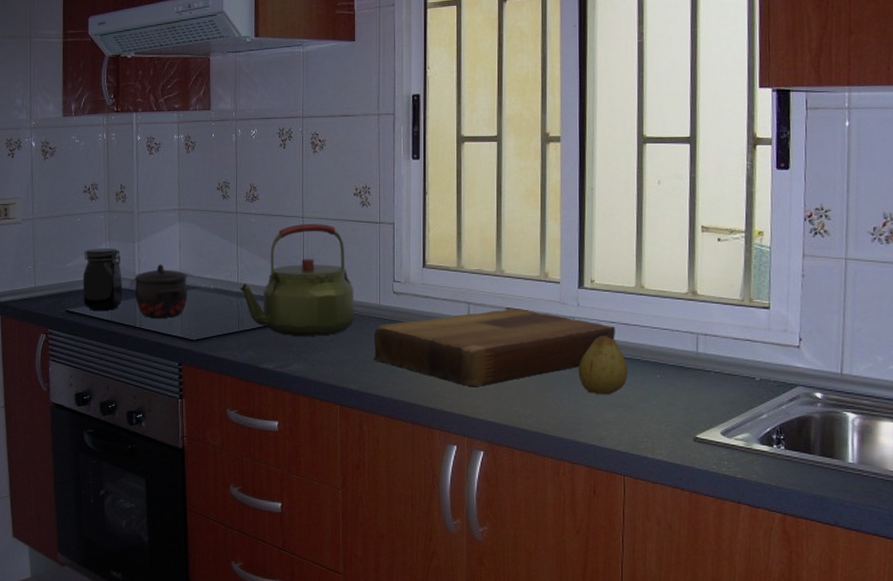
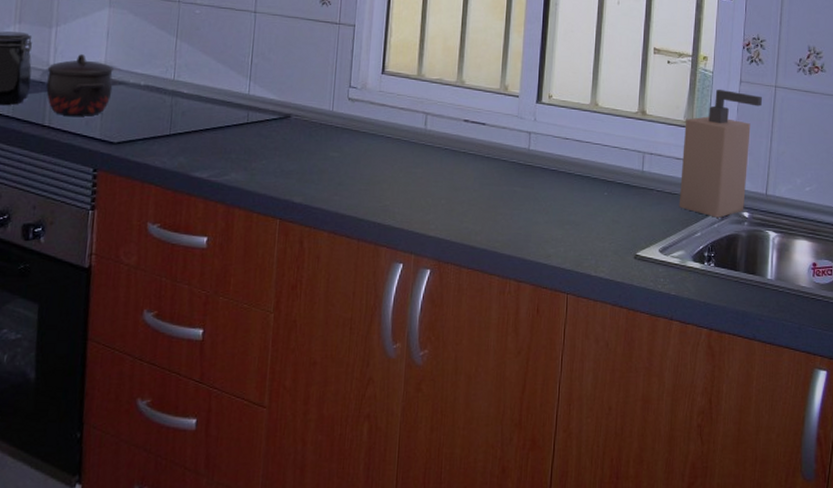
kettle: present [240,223,355,336] -> none [175,19,306,143]
cutting board: present [373,307,615,387] -> none [321,120,568,202]
fruit: present [578,327,628,395] -> none [530,143,578,212]
soap dispenser: none [740,266,831,399] -> present [678,90,763,218]

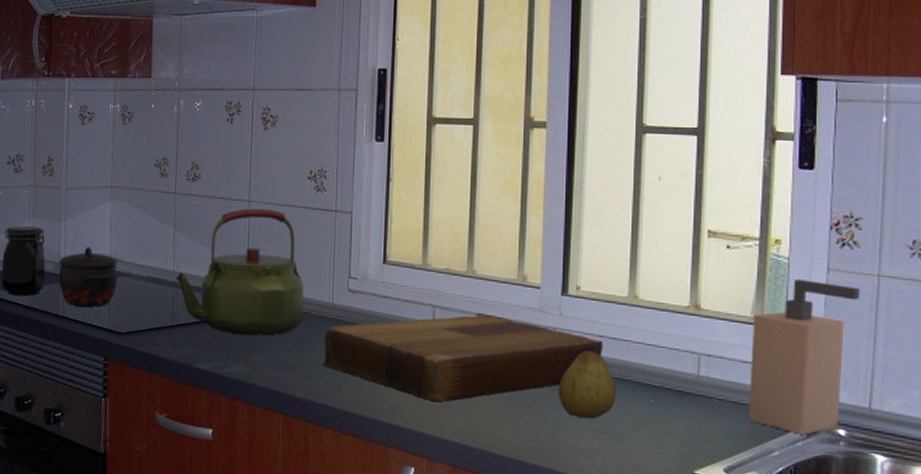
kettle: none [175,19,306,143] -> present [175,208,304,336]
cutting board: none [321,120,568,202] -> present [323,313,603,403]
fruit: none [530,143,578,212] -> present [558,341,616,419]

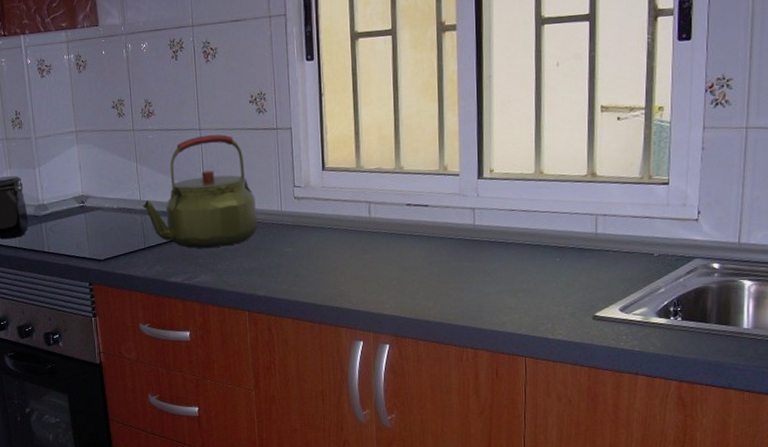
cooking pot: present [59,247,118,307] -> none [38,188,93,242]
cutting board: present [323,313,603,403] -> none [276,203,515,285]
fruit: present [558,341,616,419] -> none [479,215,528,282]
soap dispenser: present [748,280,861,435] -> none [638,139,732,272]

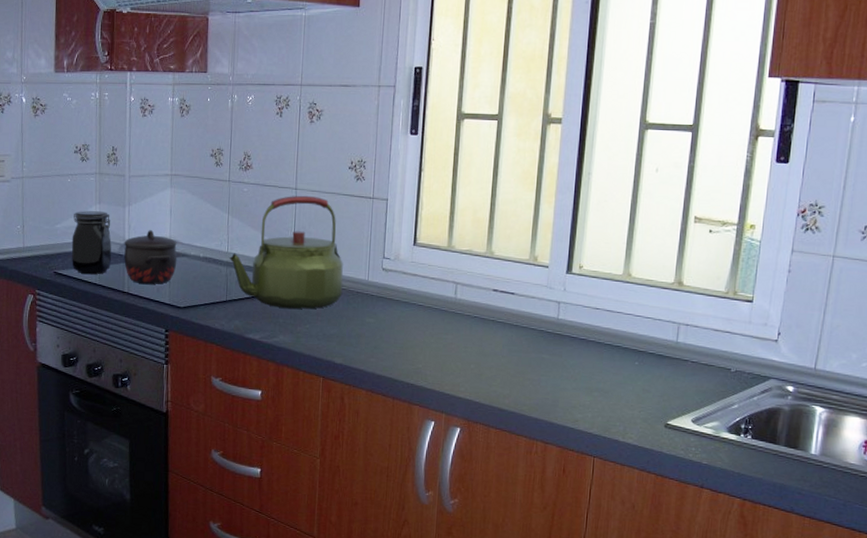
cooking pot: none [38,188,93,242] -> present [124,230,177,284]

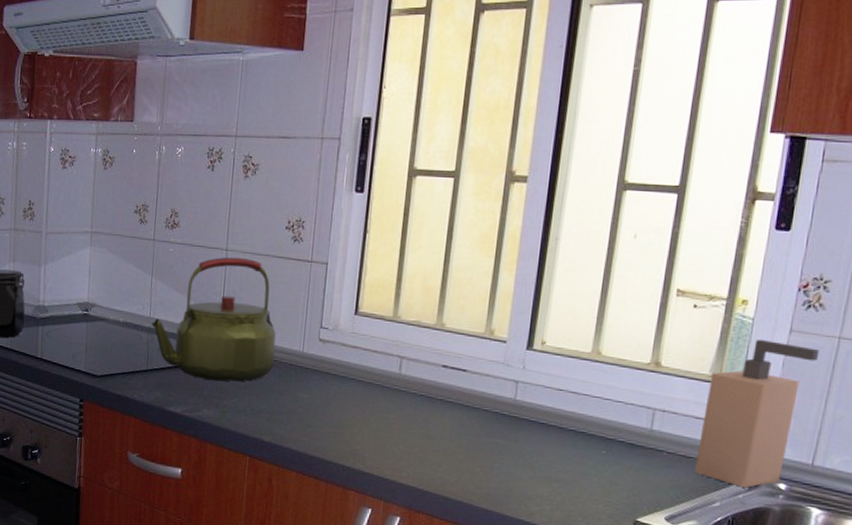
cooking pot: present [124,230,177,284] -> none [38,291,95,350]
soap dispenser: none [715,260,818,391] -> present [694,340,820,488]

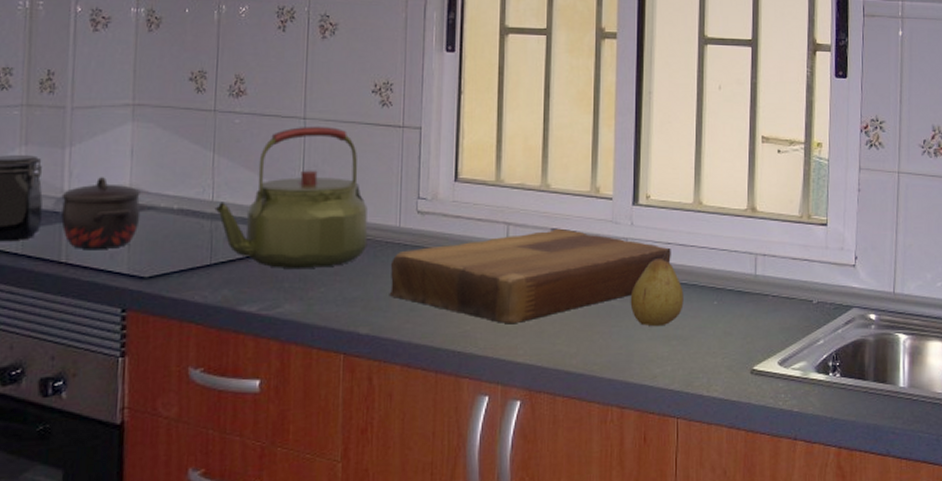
cooking pot: none [38,291,95,350] -> present [61,177,141,249]
cutting board: none [290,365,562,449] -> present [389,228,671,324]
fruit: none [514,395,571,468] -> present [630,249,684,327]
soap dispenser: present [694,340,820,488] -> none [797,179,885,322]

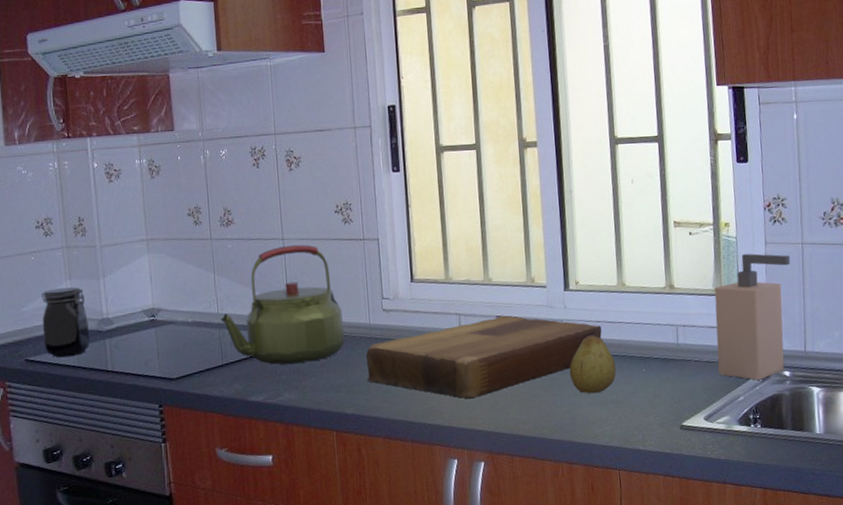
cooking pot: present [61,177,141,249] -> none [102,300,164,359]
soap dispenser: none [797,179,885,322] -> present [714,253,791,380]

